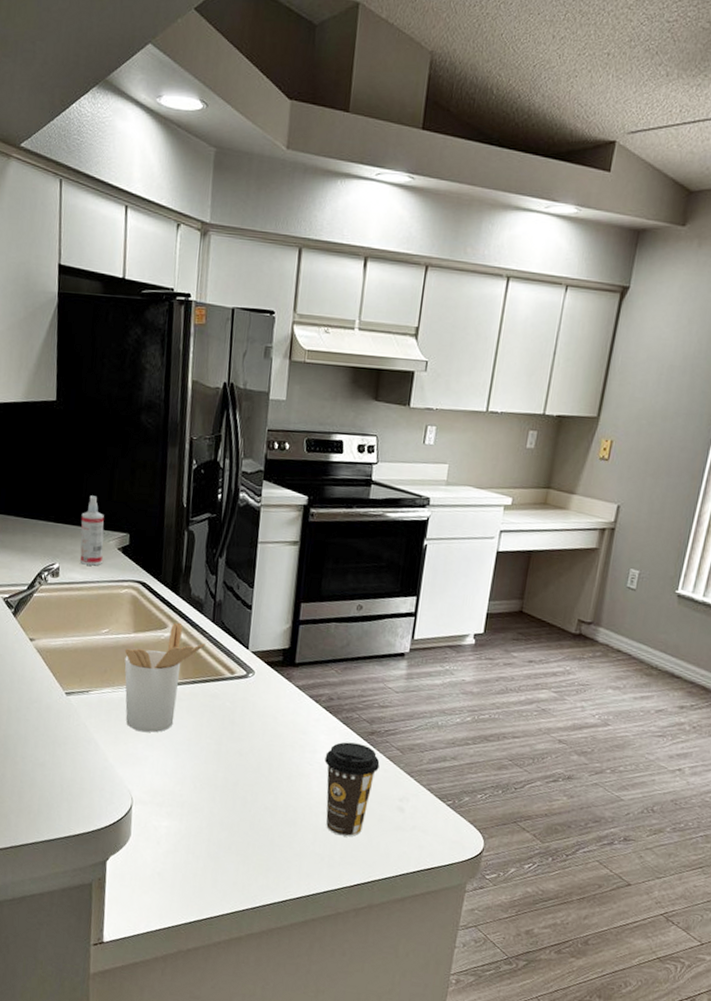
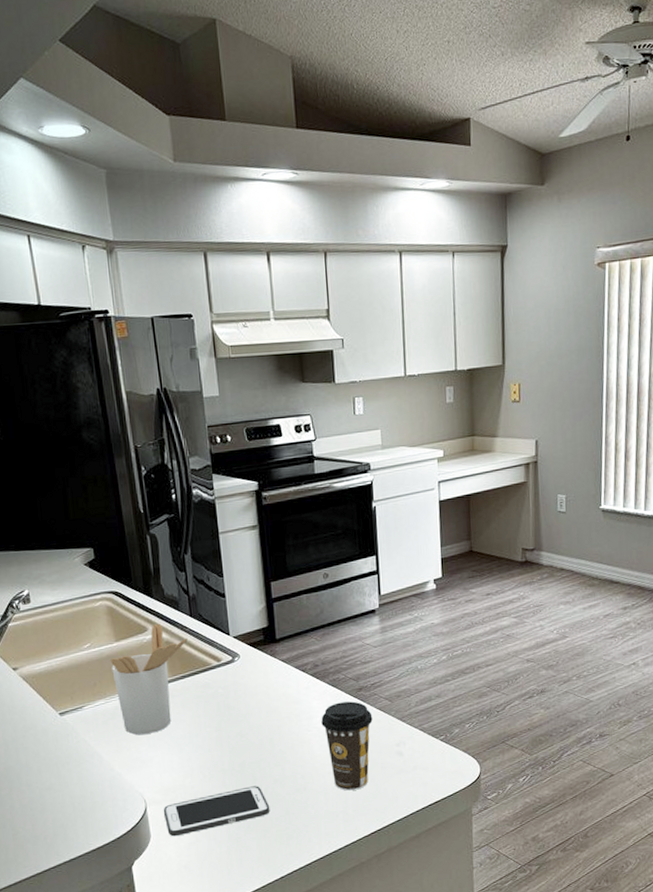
spray bottle: present [80,495,104,566] -> none [41,518,71,586]
cell phone: none [147,807,255,842] -> present [163,786,270,837]

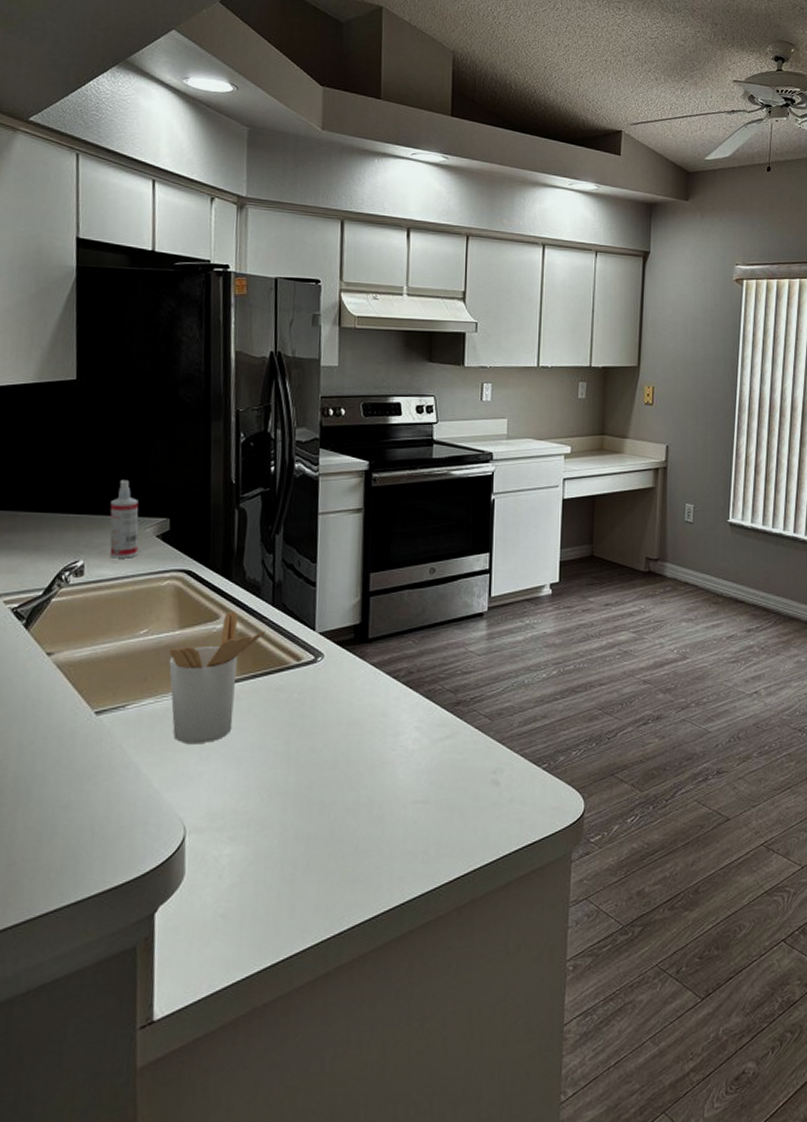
spray bottle: none [41,518,71,586] -> present [109,480,139,558]
cell phone: present [163,786,270,837] -> none [205,814,337,876]
coffee cup: present [321,701,373,791] -> none [409,717,469,825]

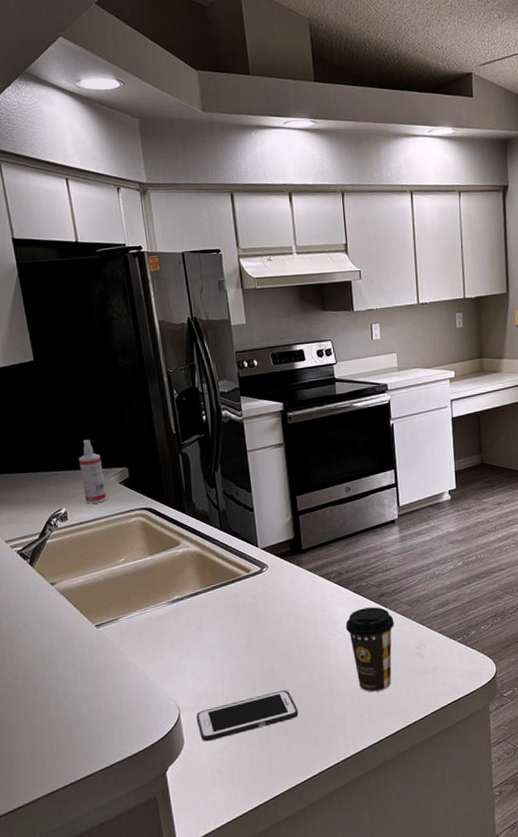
utensil holder: present [168,611,265,745] -> none [144,537,218,644]
cell phone: none [205,814,337,876] -> present [196,690,299,742]
coffee cup: none [409,717,469,825] -> present [346,607,394,693]

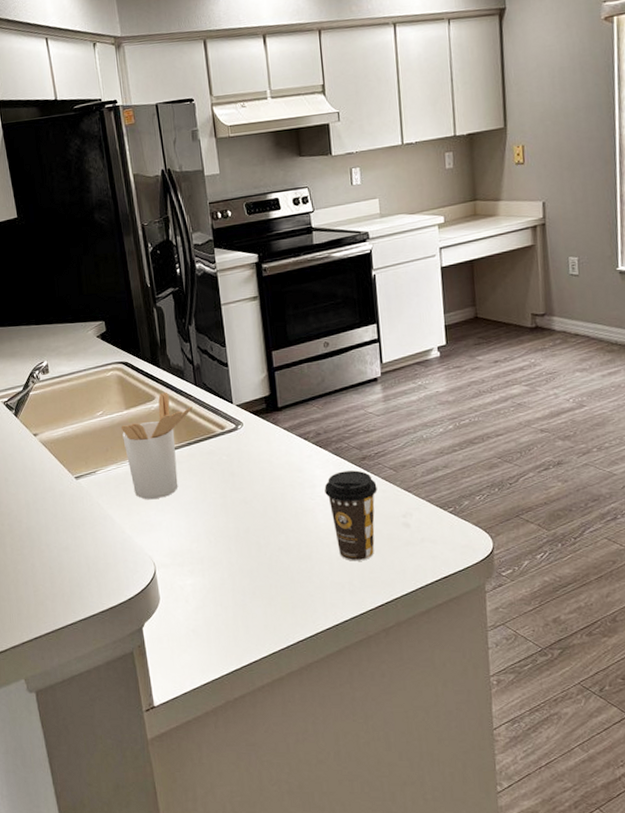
spray bottle: present [78,439,107,504] -> none [58,294,85,357]
utensil holder: none [144,537,218,644] -> present [120,392,193,500]
cell phone: present [196,690,299,742] -> none [171,553,275,600]

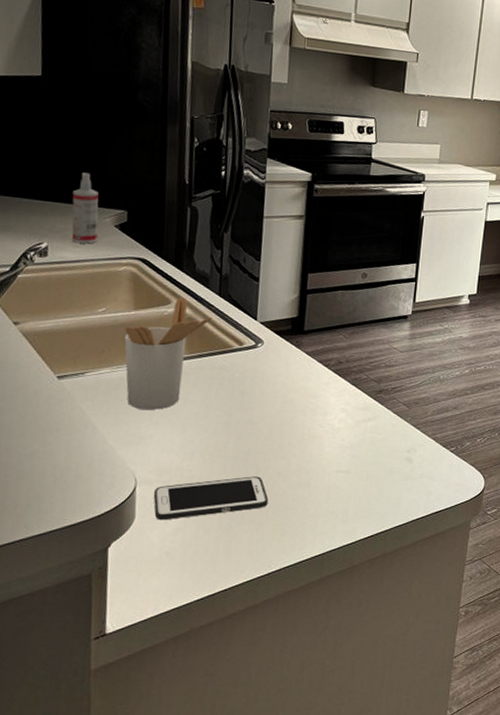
spray bottle: none [58,294,85,357] -> present [71,172,99,244]
cell phone: none [171,553,275,600] -> present [153,476,269,521]
coffee cup: present [324,470,377,561] -> none [336,402,388,492]

